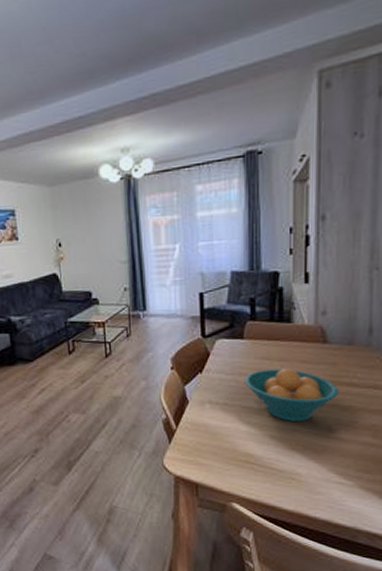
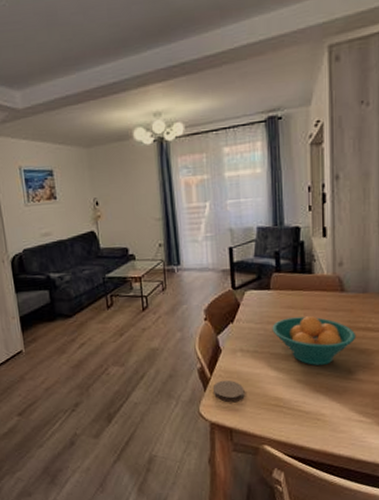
coaster: none [178,432,213,455] -> present [212,380,245,402]

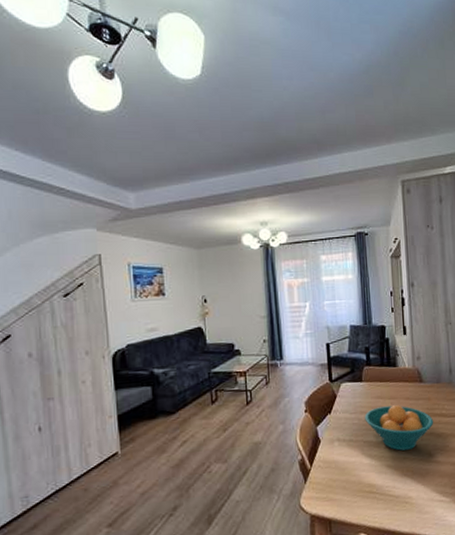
coaster: present [212,380,245,402] -> none [312,470,342,492]

